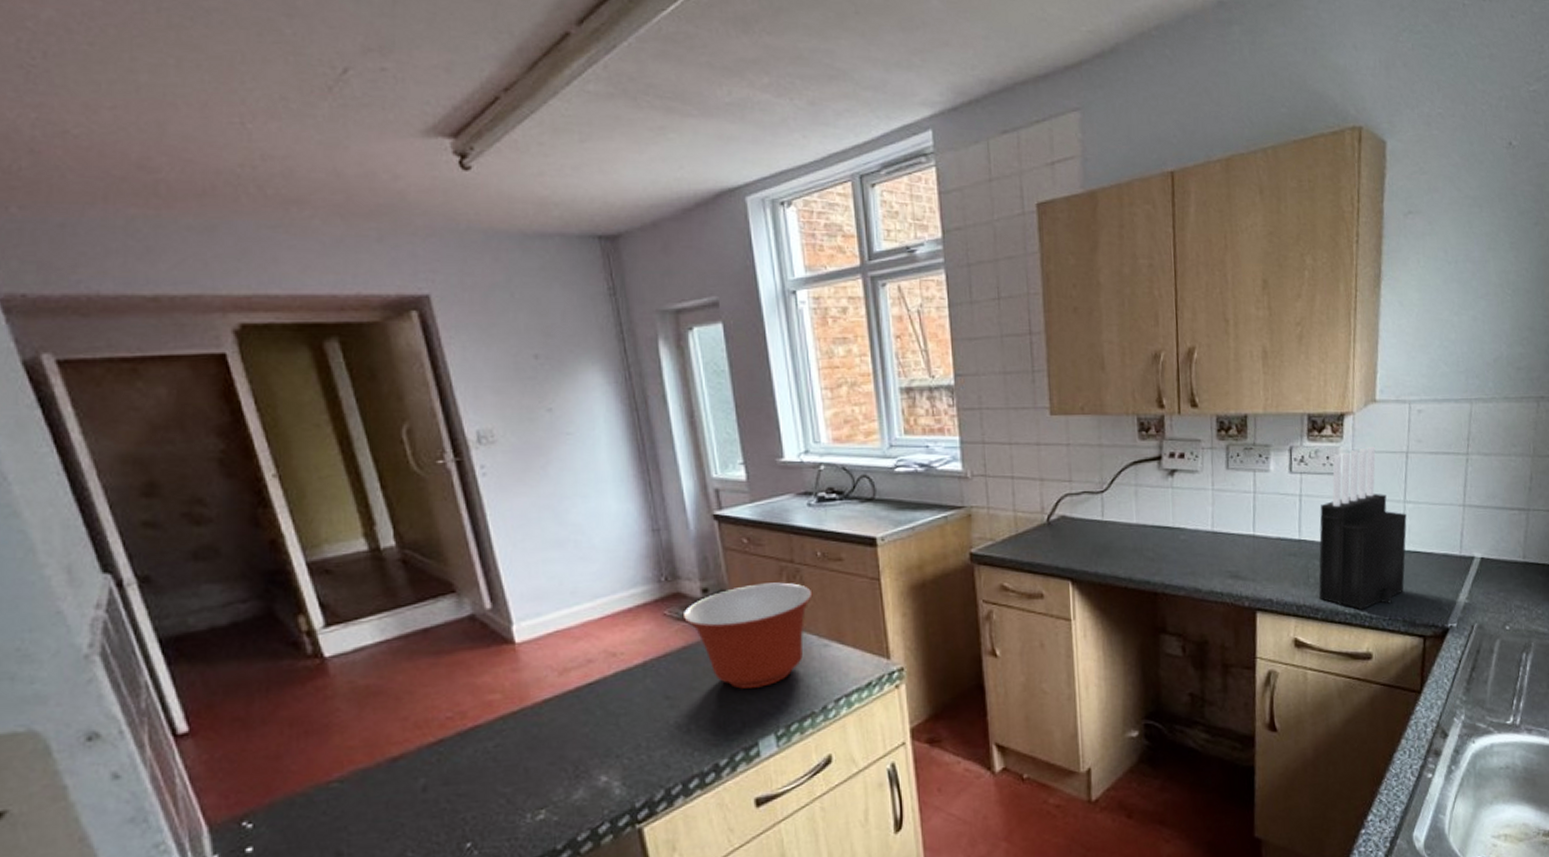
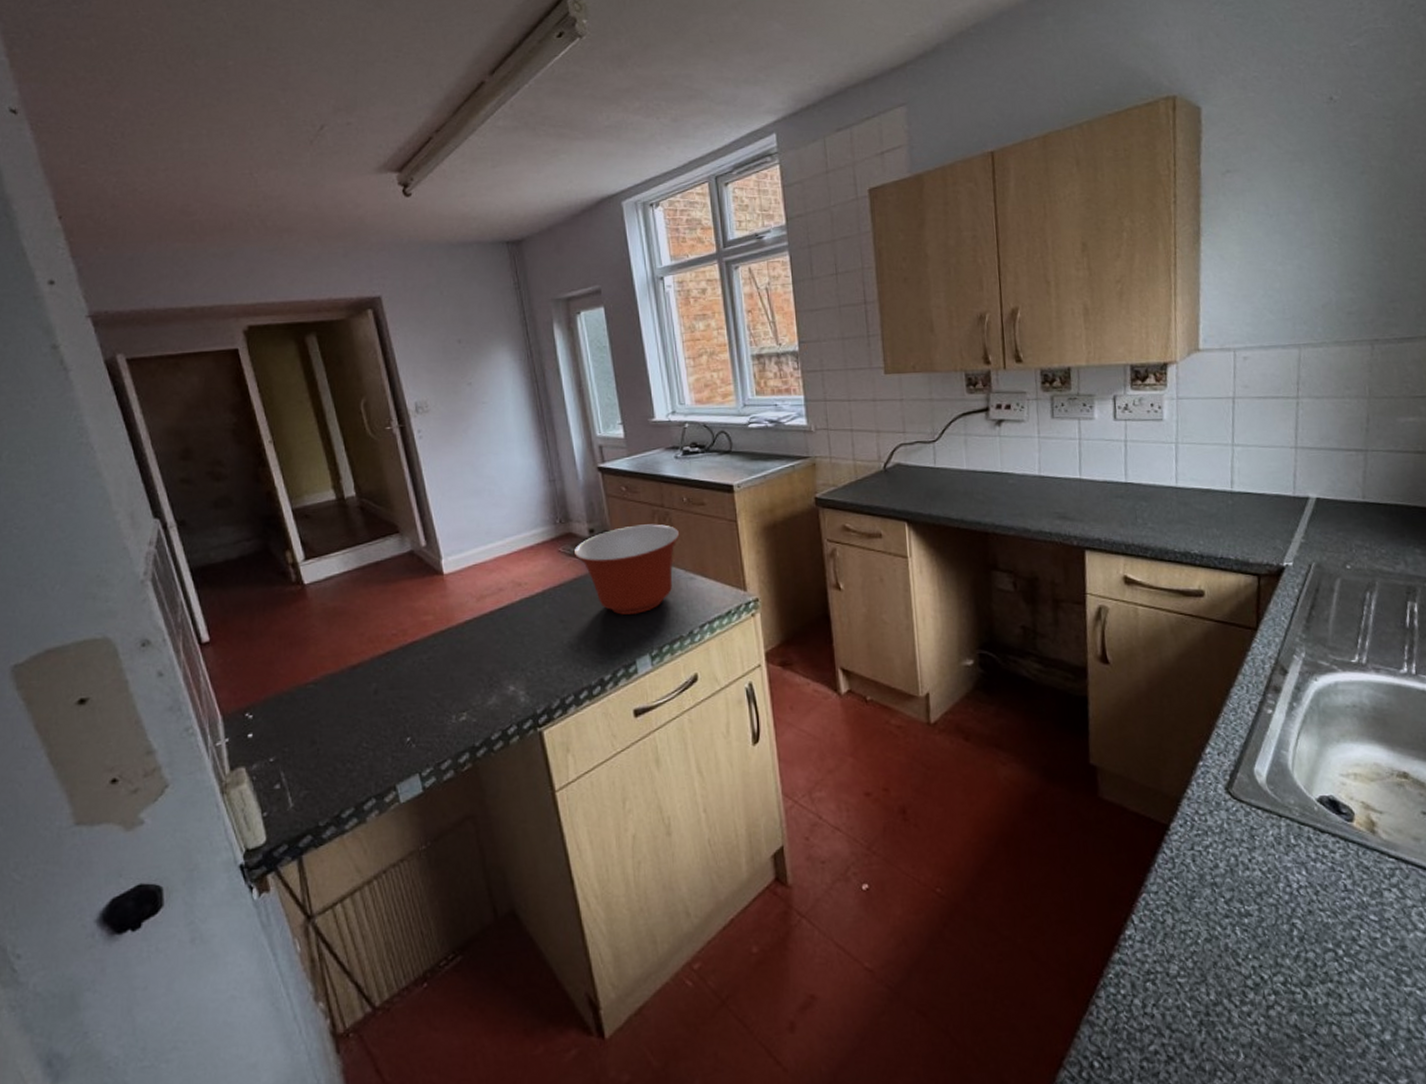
knife block: present [1318,446,1407,610] -> none [1145,392,1236,549]

